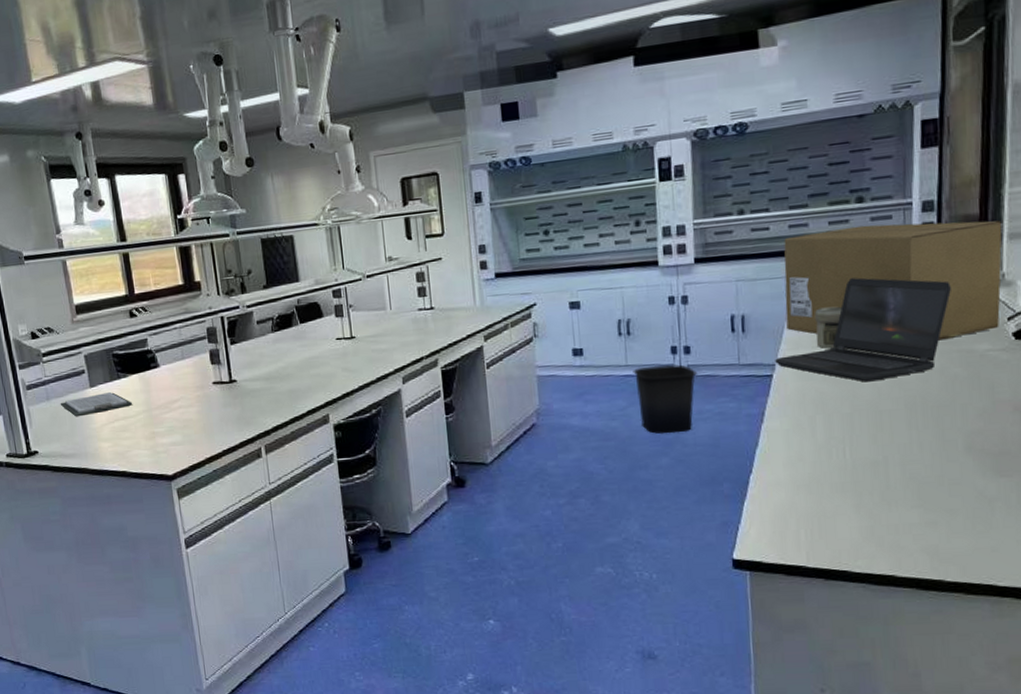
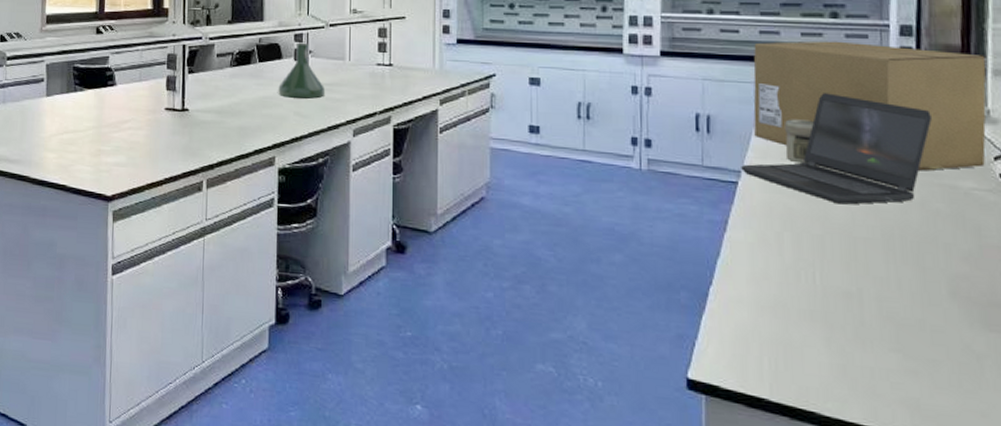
clipboard: present [61,392,133,417] -> none [15,103,85,124]
flask: none [323,297,371,355] -> present [278,42,326,99]
waste bin: present [633,364,697,434] -> none [590,155,657,230]

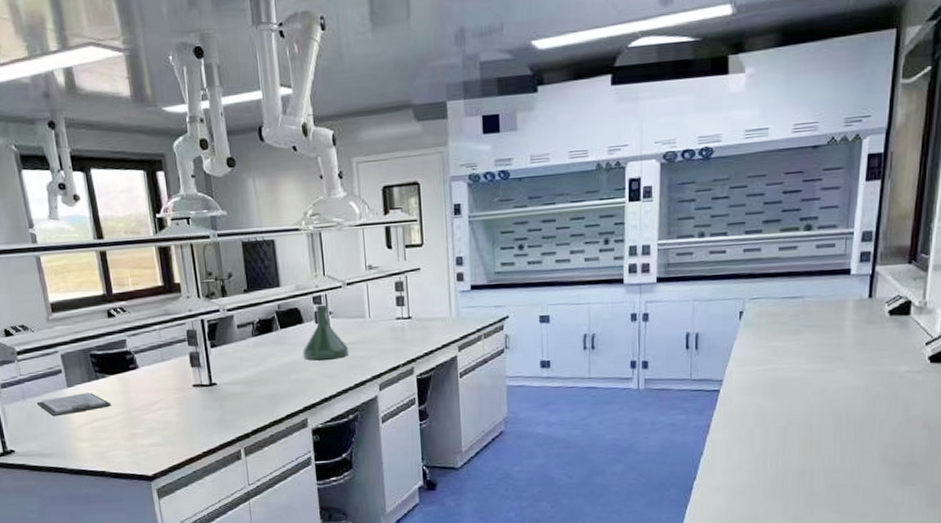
clipboard: none [15,103,85,124] -> present [37,393,112,417]
laptop computer: present [741,93,932,205] -> none [723,301,880,399]
box: present [753,41,986,171] -> none [735,252,929,362]
jar: present [784,119,814,164] -> none [760,327,785,367]

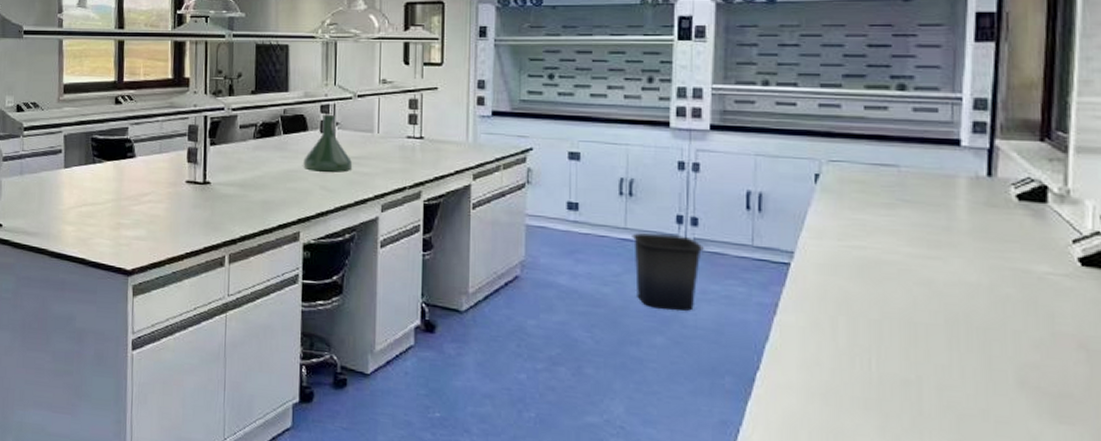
clipboard: present [37,393,112,417] -> none [33,175,104,196]
waste bin: none [595,378,653,443] -> present [632,233,704,311]

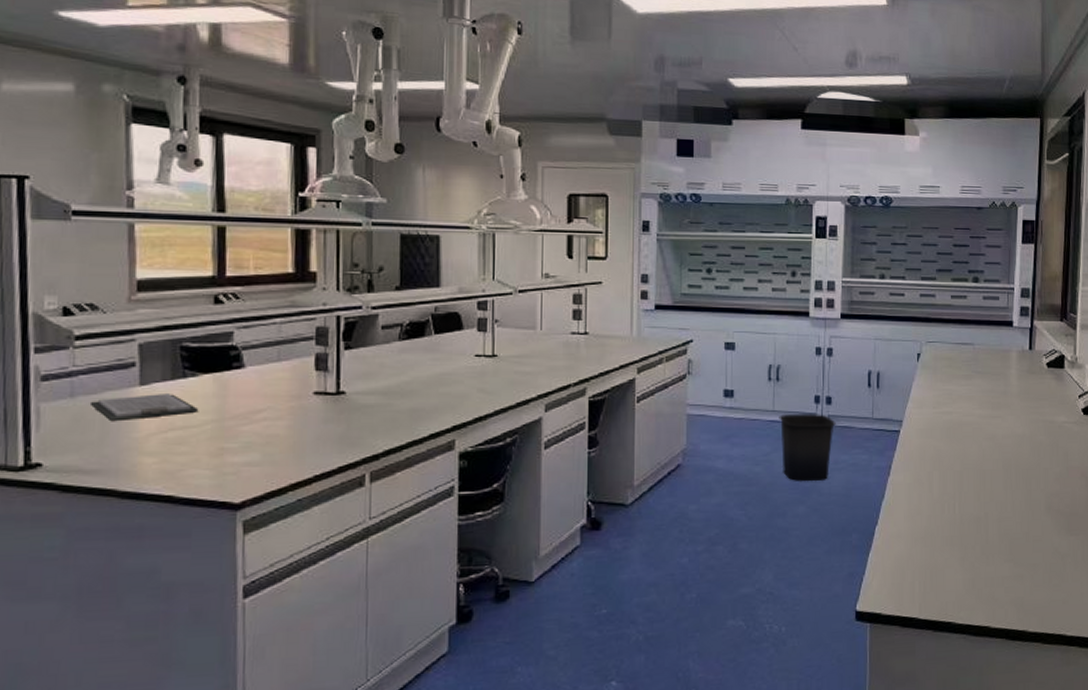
clipboard: none [33,175,104,196] -> present [91,394,199,422]
flask: present [303,114,353,172] -> none [458,311,514,373]

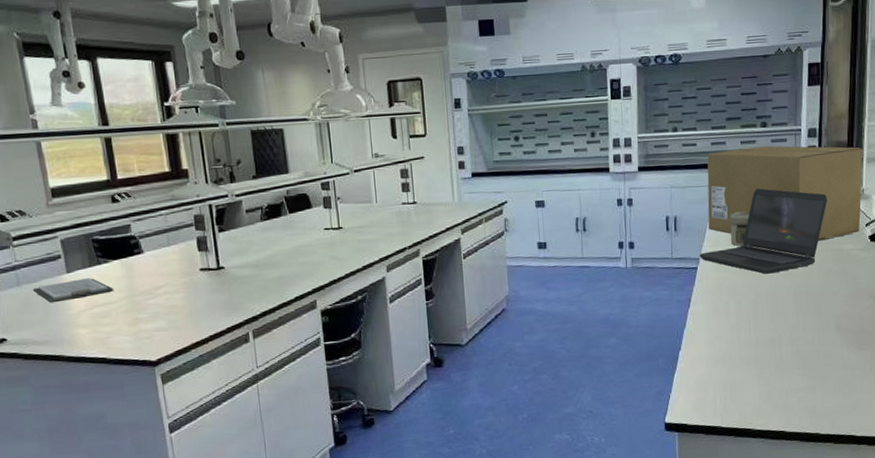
waste bin: present [779,414,836,482] -> none [587,257,639,318]
laptop computer: none [903,348,1040,443] -> present [699,188,827,274]
box: none [913,302,1077,410] -> present [707,145,863,241]
jar: none [936,372,958,410] -> present [729,211,750,247]

